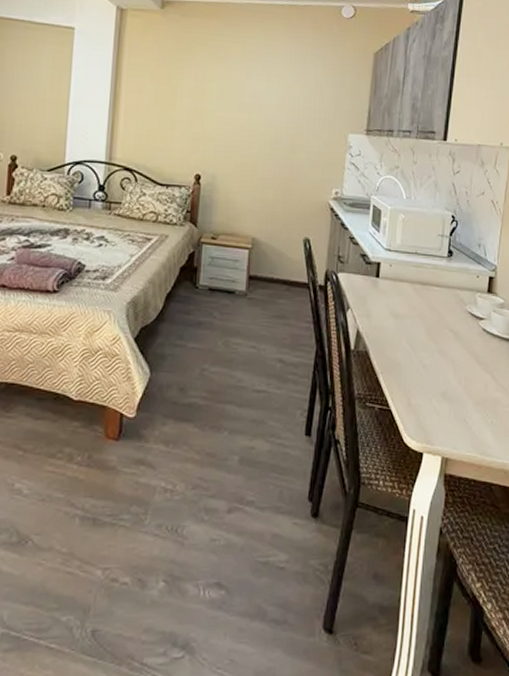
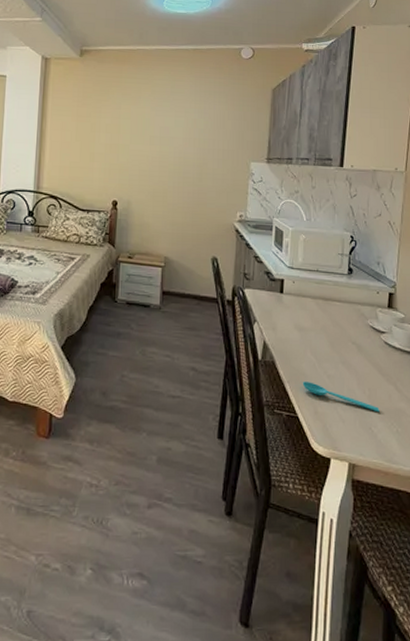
spoon: none [396,372,475,404] -> present [302,381,380,413]

